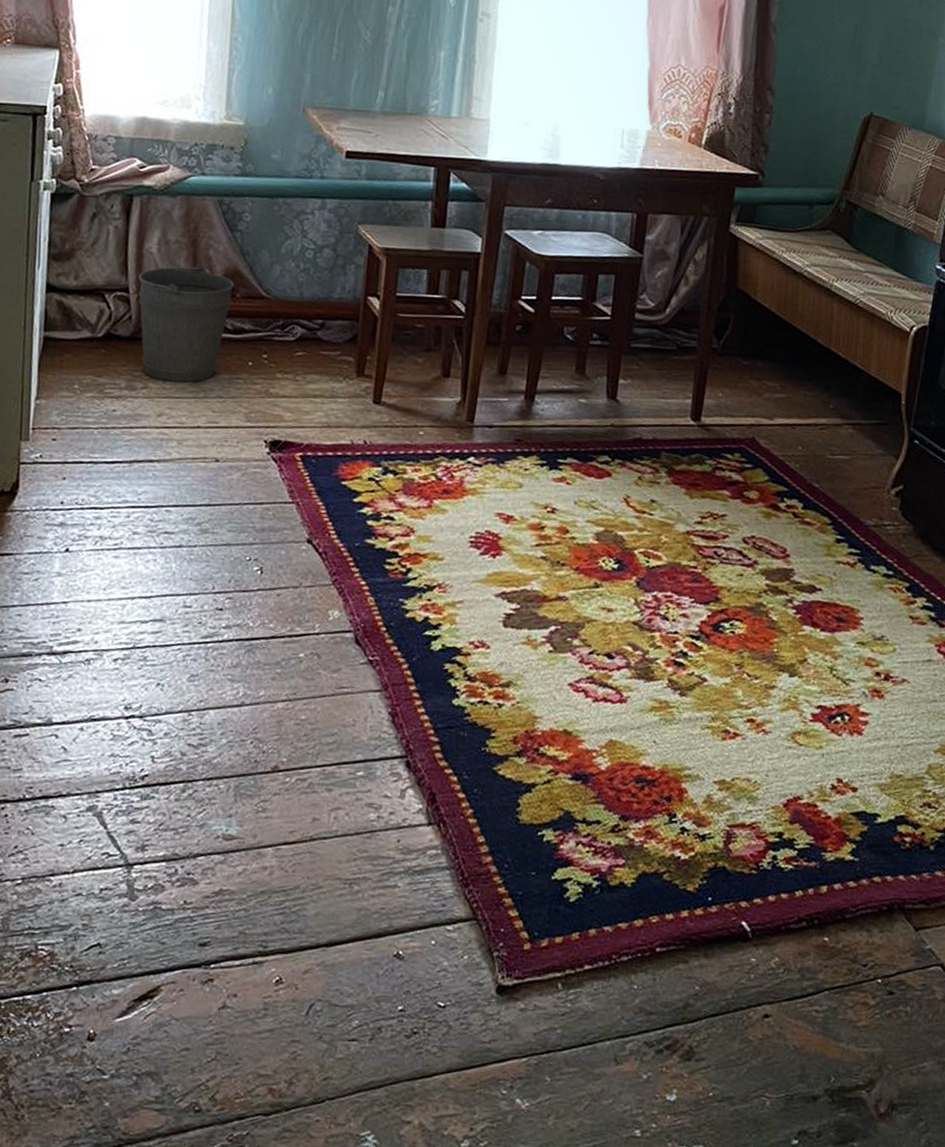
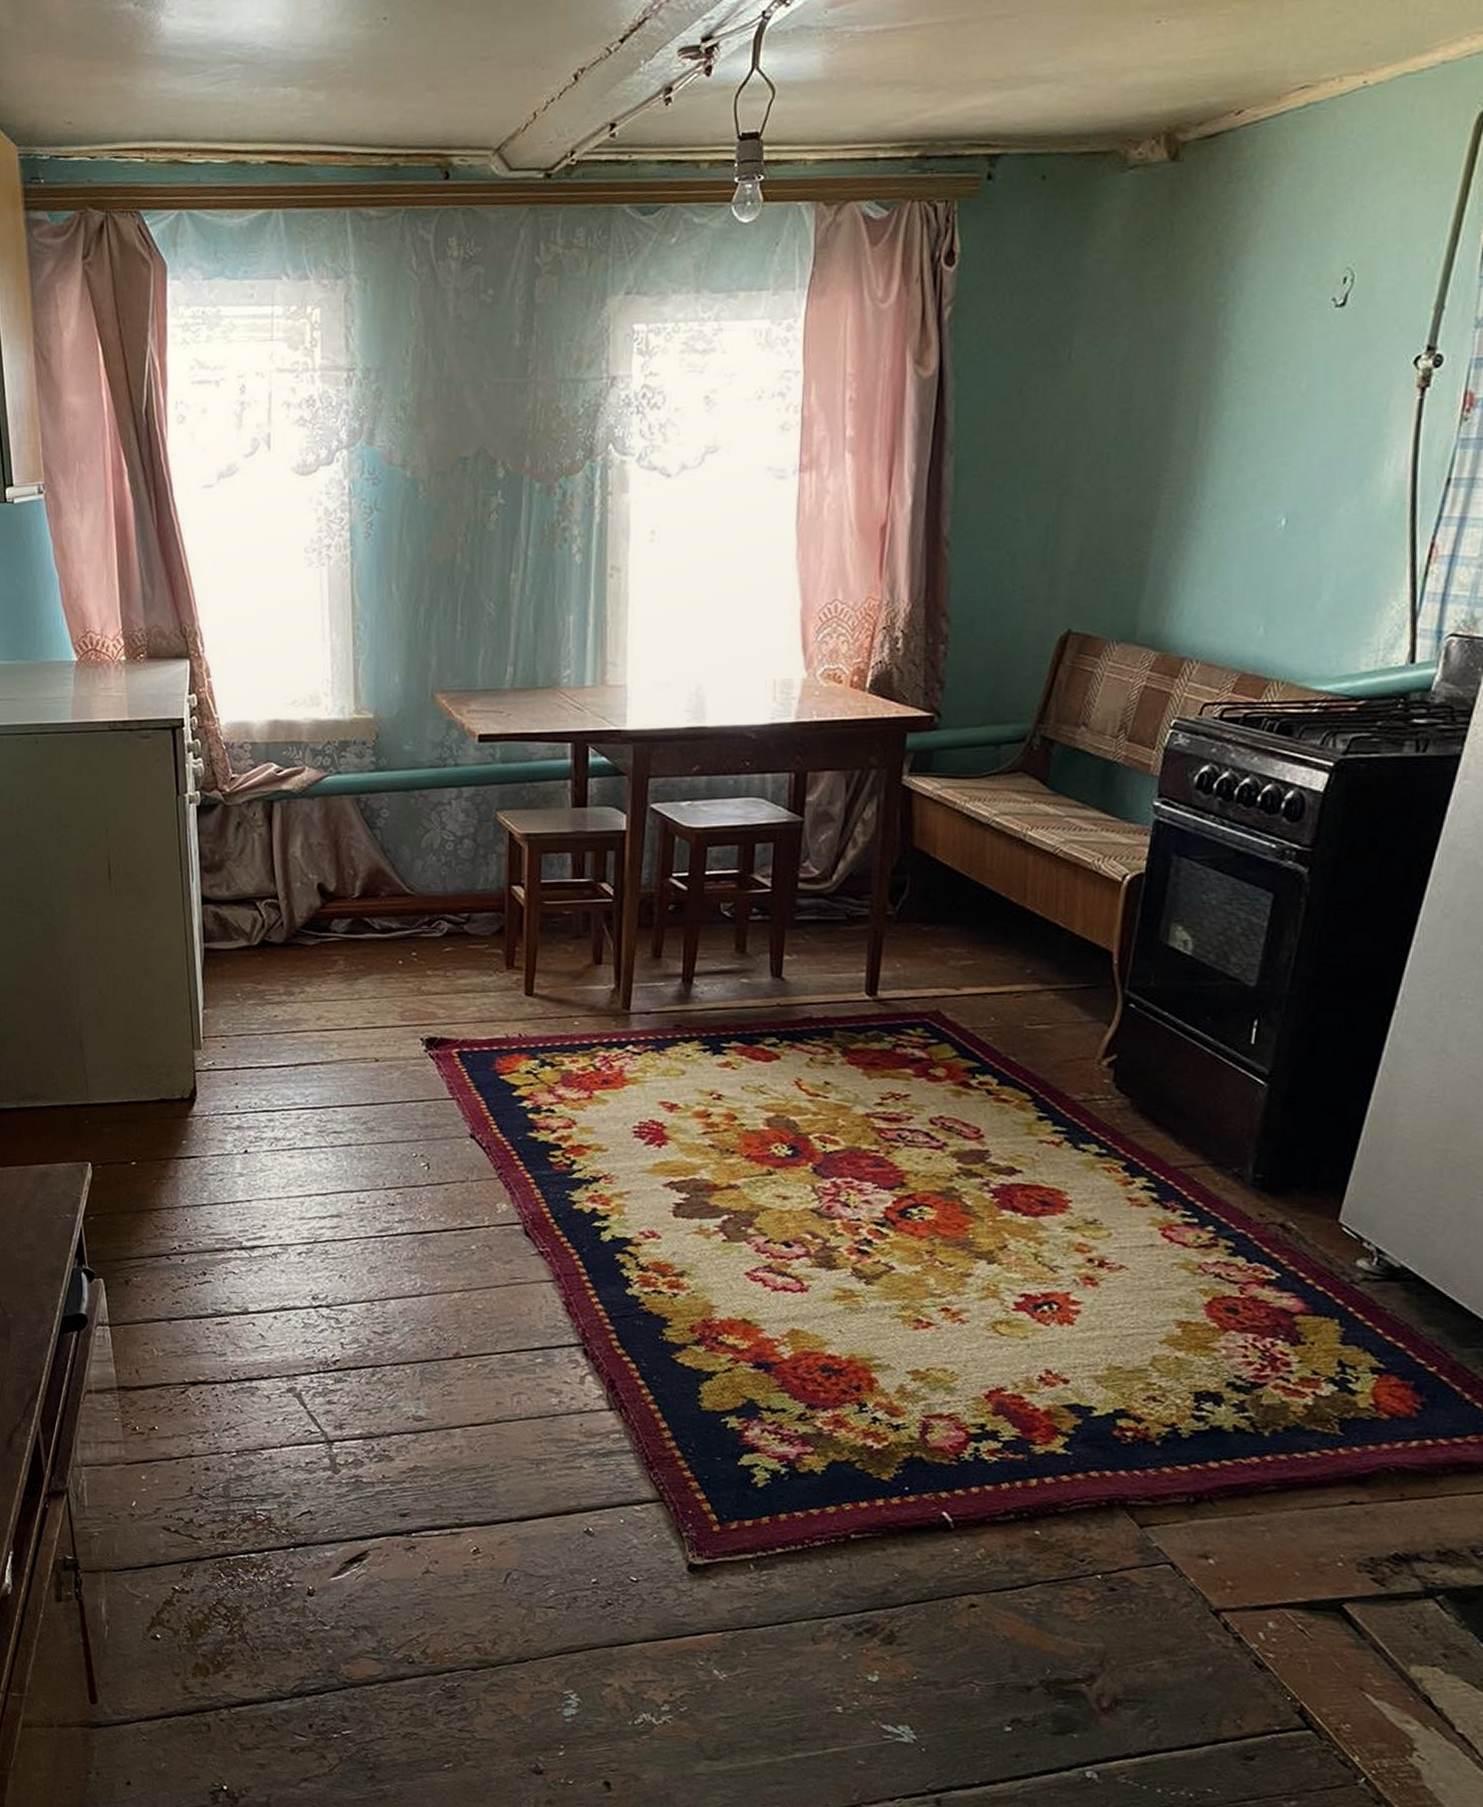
bucket: present [138,263,234,383] -> none [285,864,378,985]

